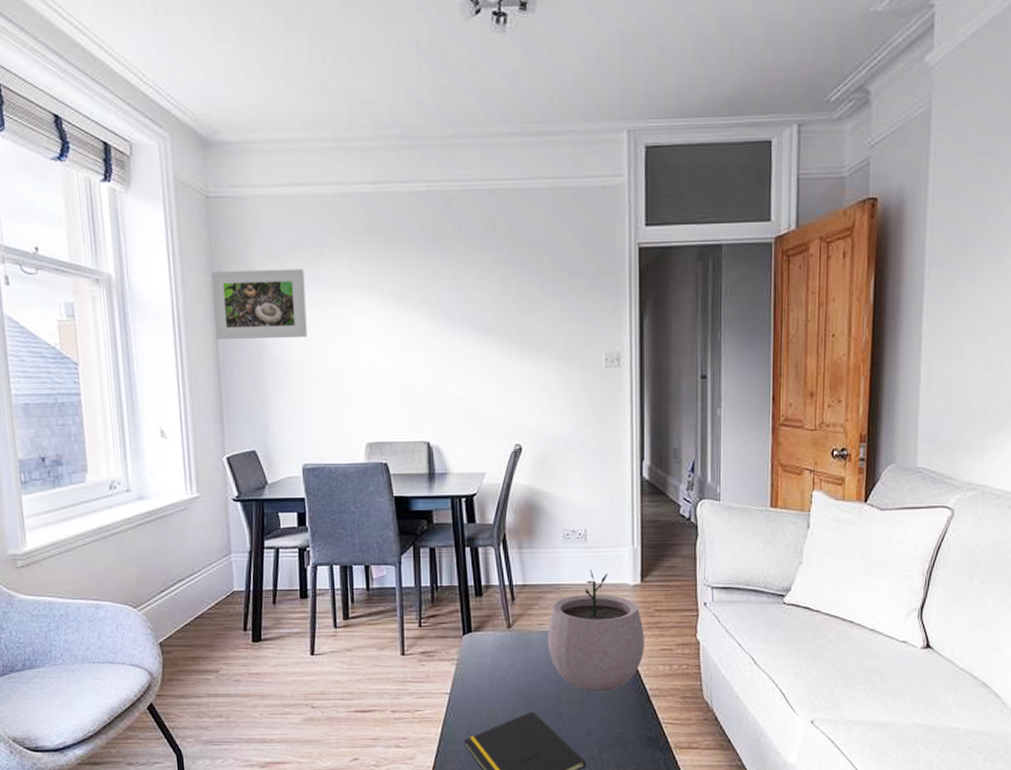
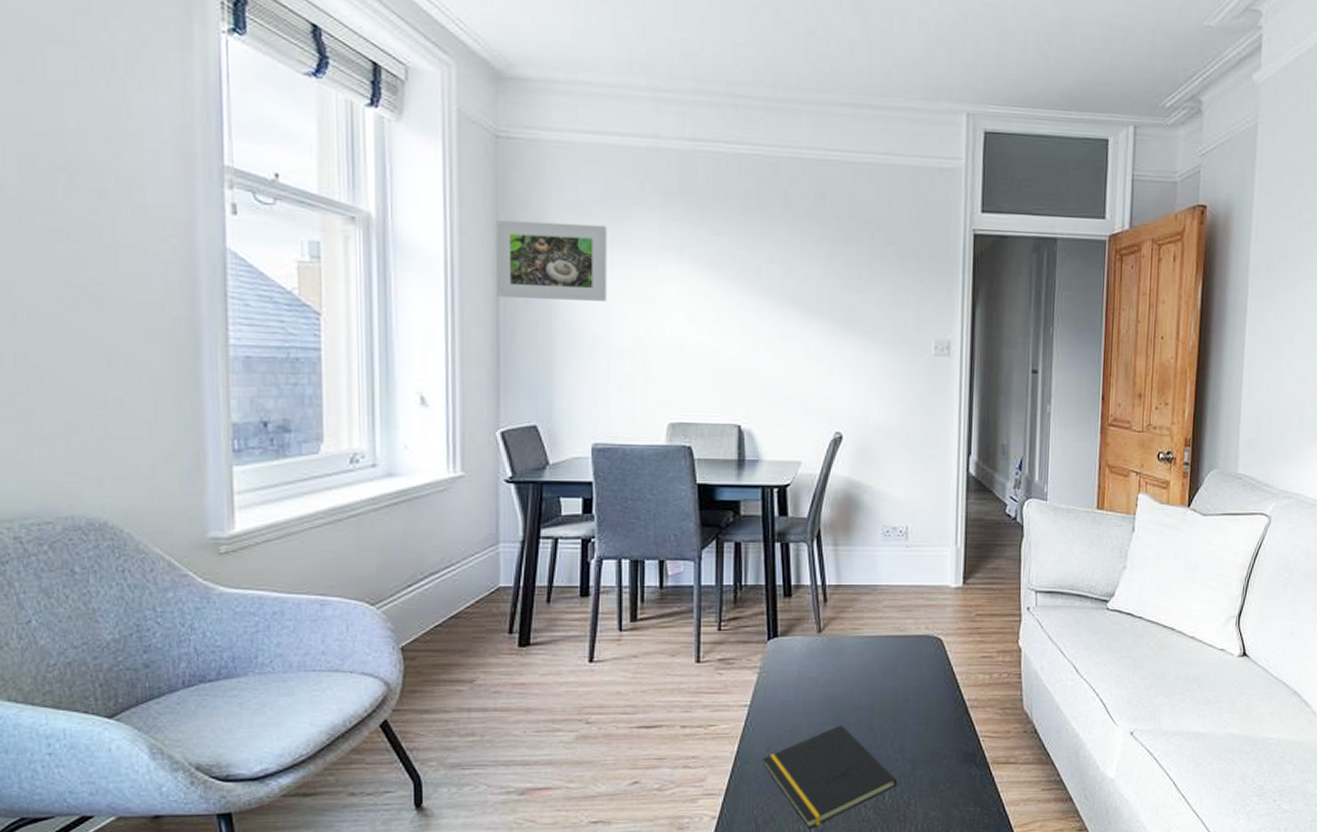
plant pot: present [547,570,644,692] -> none [860,570,965,704]

